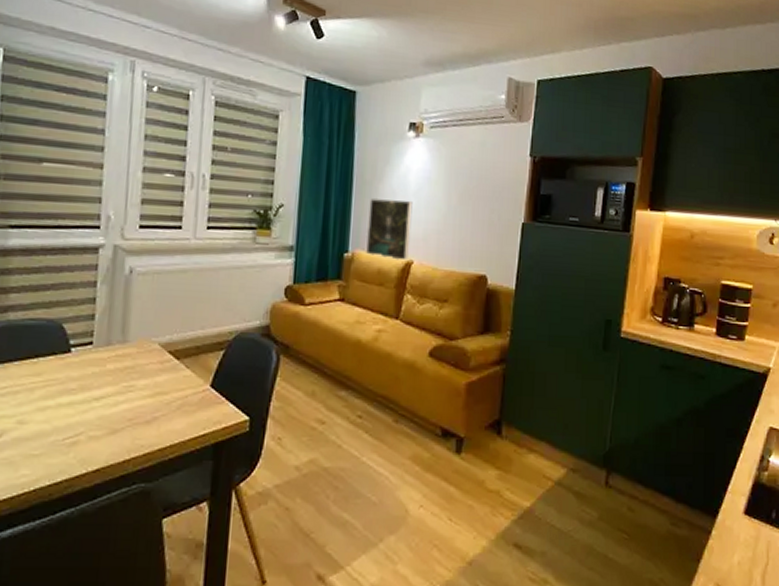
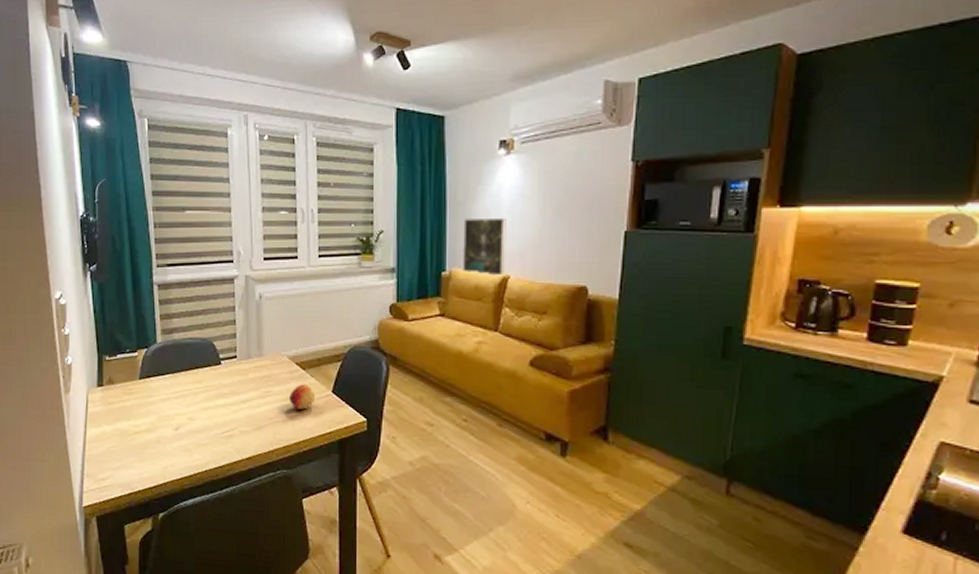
fruit: none [156,377,190,408] -> present [289,384,316,410]

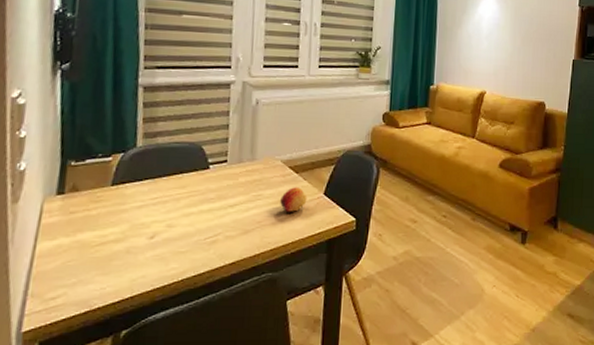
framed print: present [463,217,507,276] -> none [448,41,485,91]

